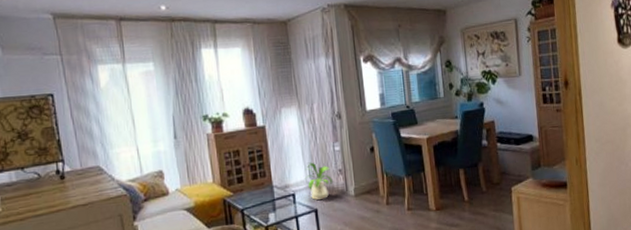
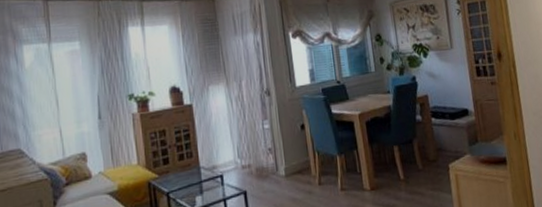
house plant: present [304,162,333,200] -> none [232,141,262,181]

